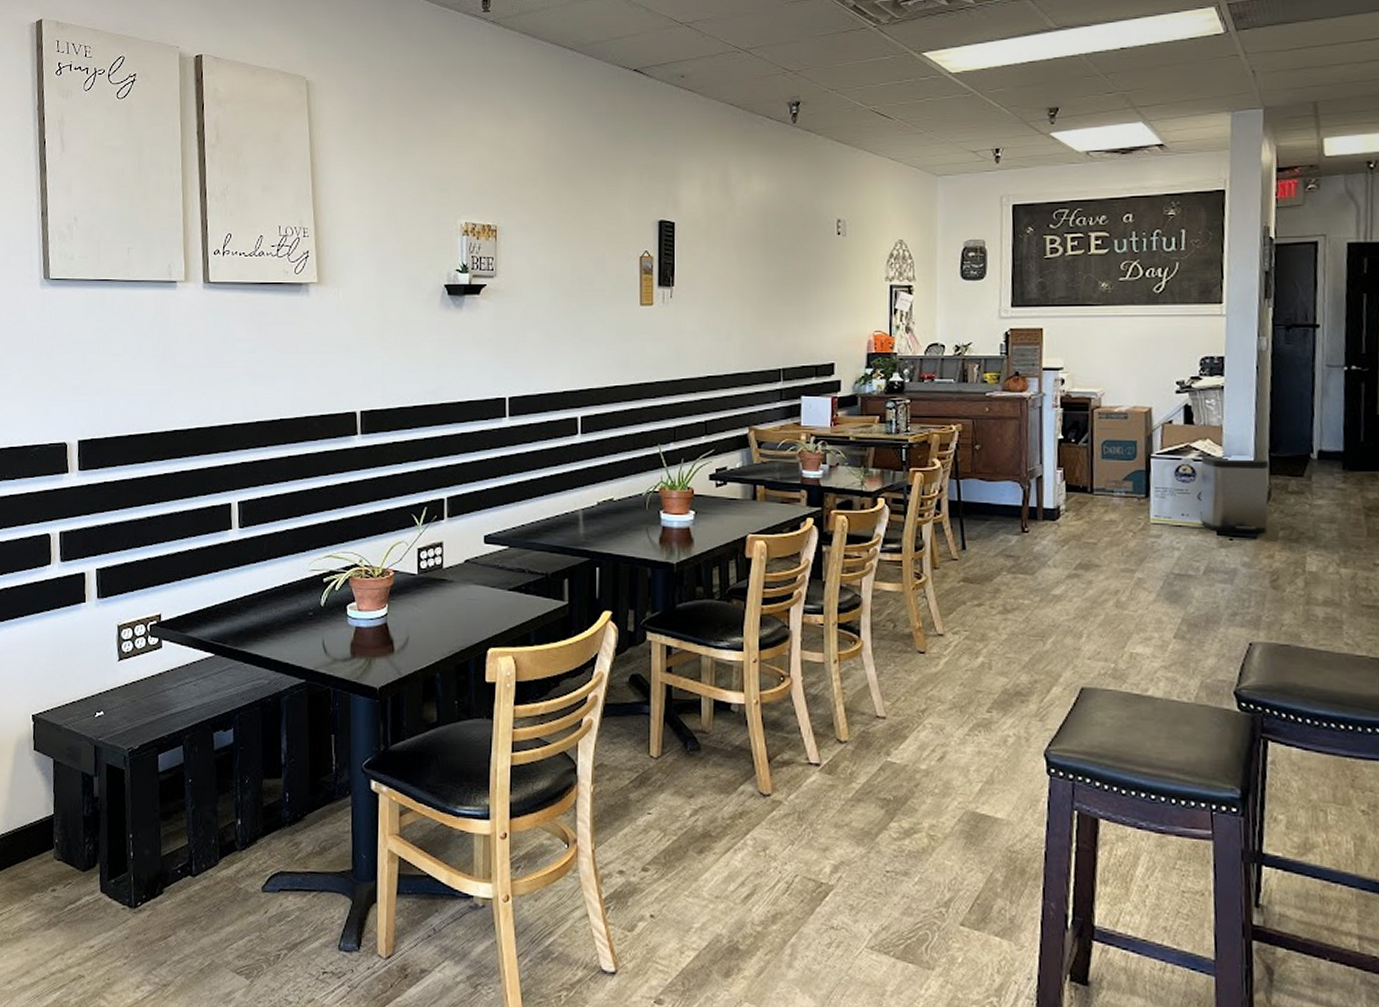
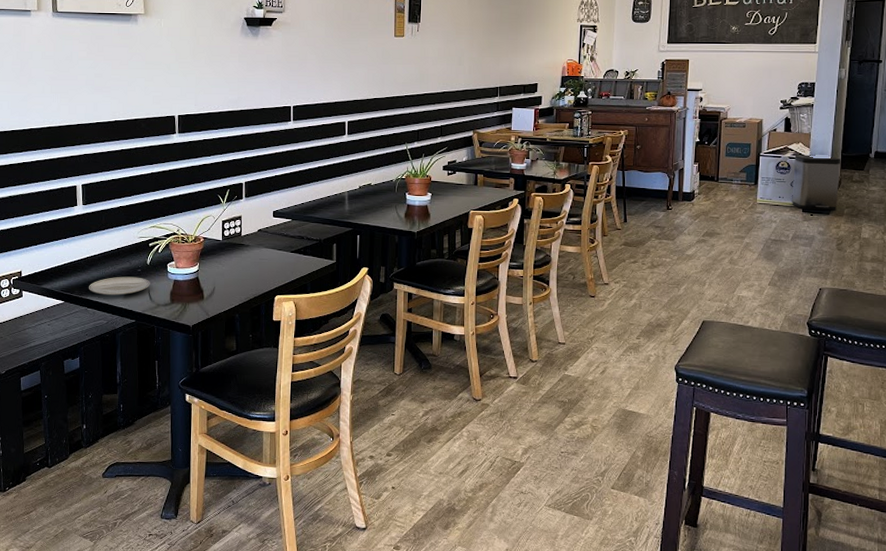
plate: none [246,621,325,647] -> present [89,276,150,296]

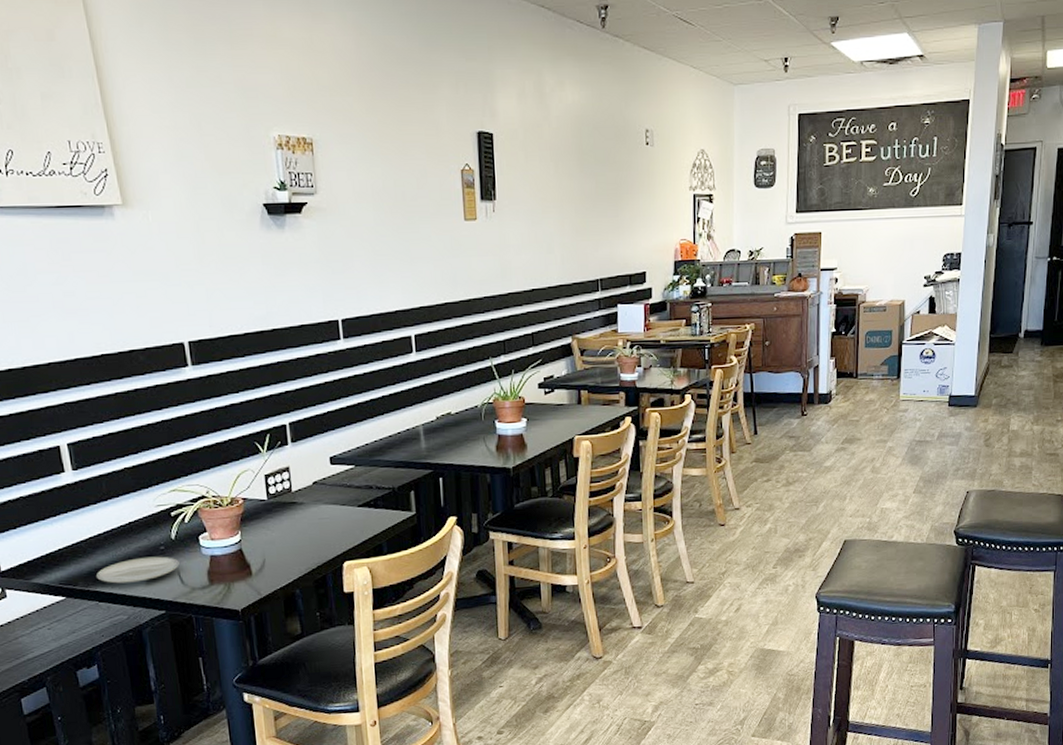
pedal bin: present [792,154,841,211] -> none [937,339,989,404]

